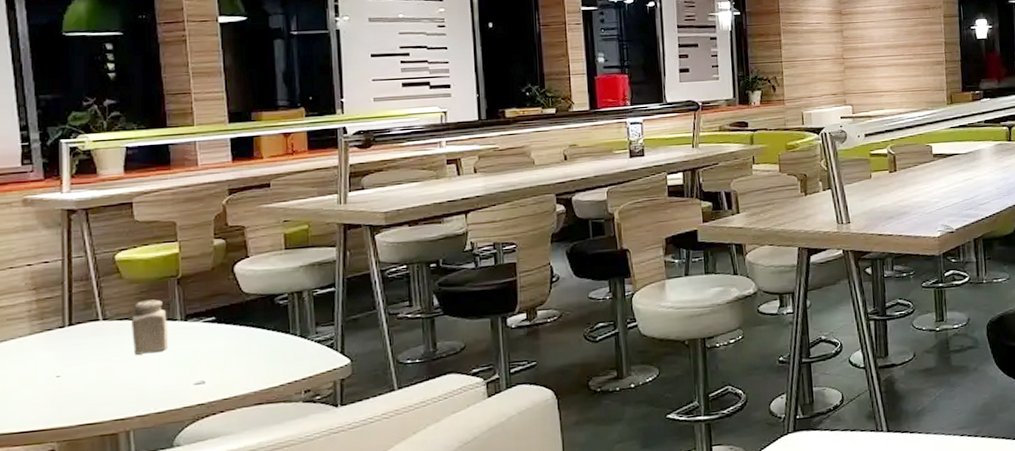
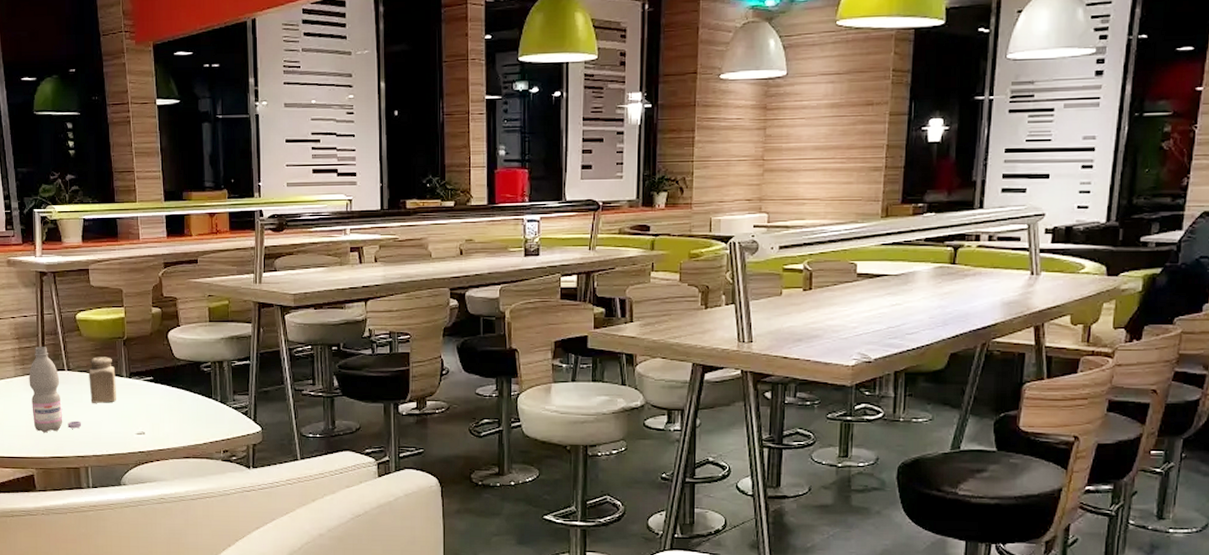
water bottle: none [50,295,122,398] -> present [29,347,82,433]

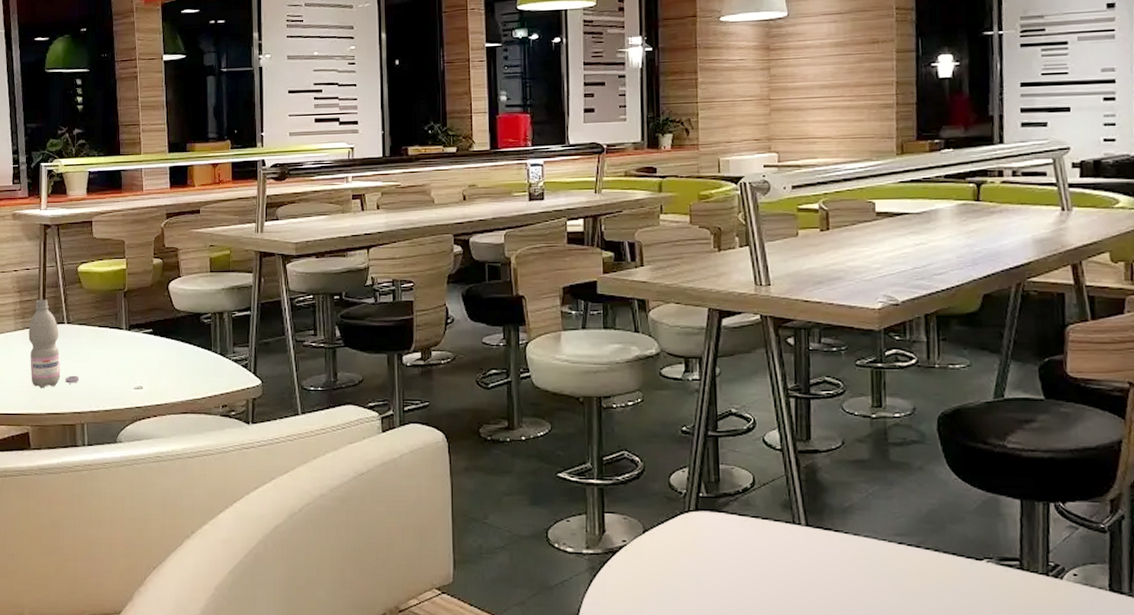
salt shaker: present [89,357,116,403] -> none [88,309,115,357]

